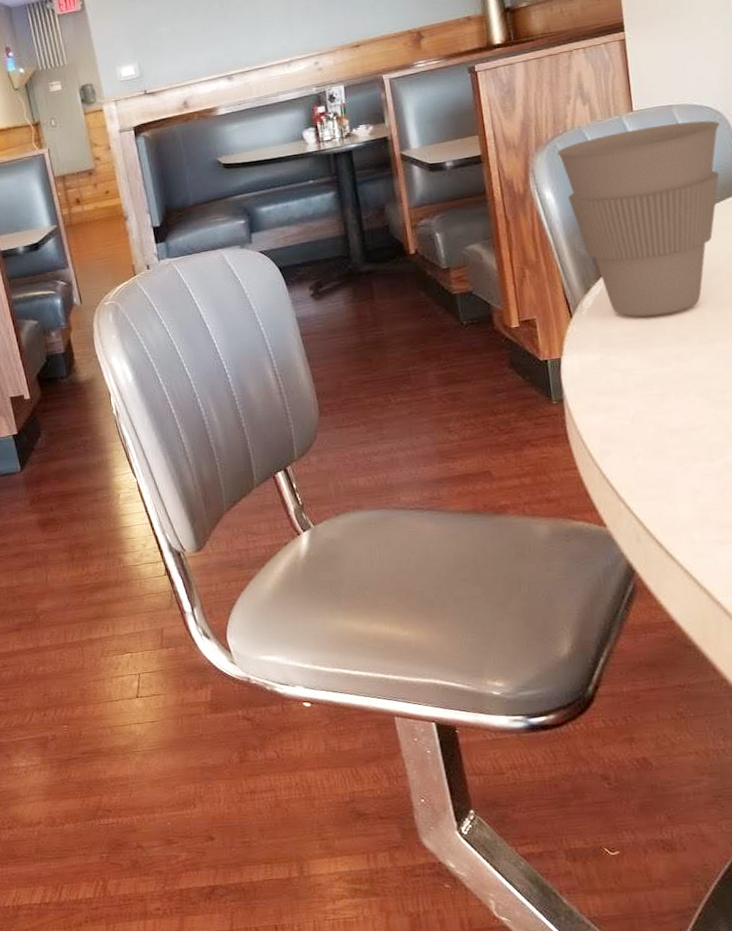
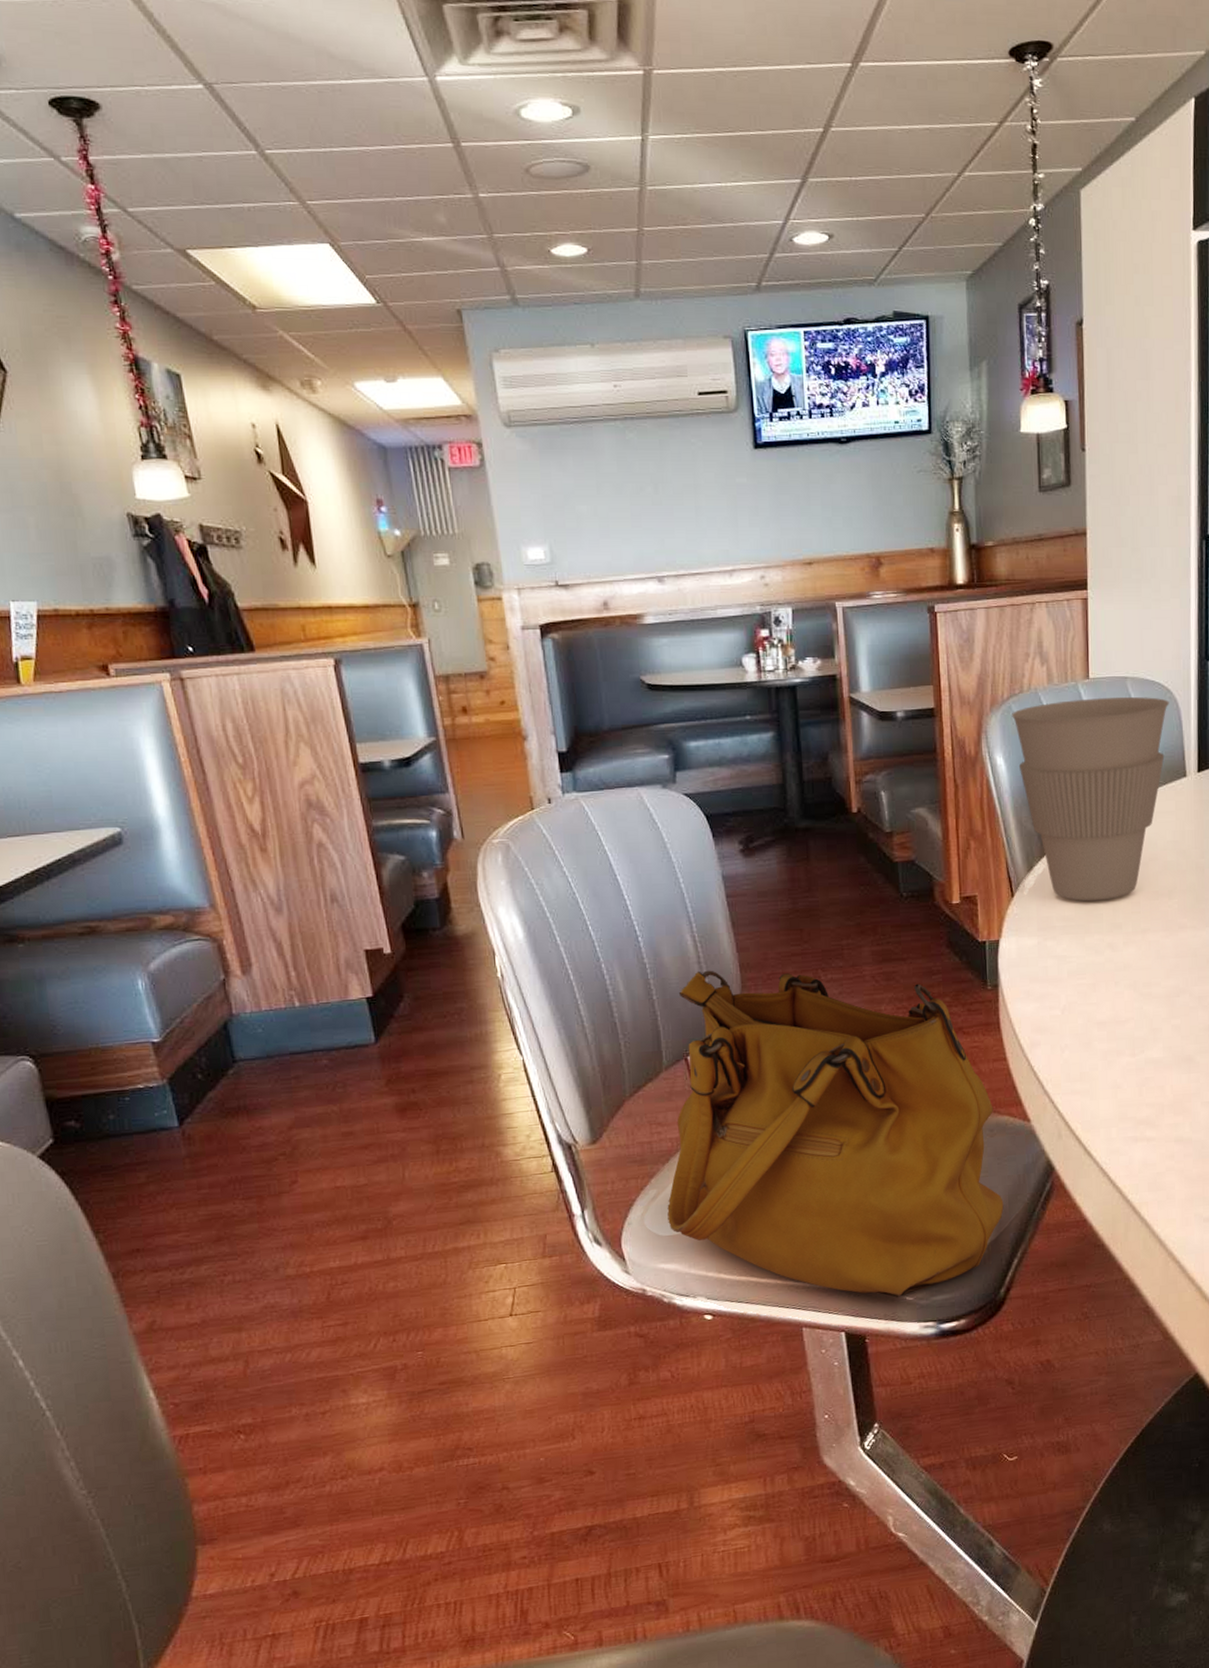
handbag: none [264,398,586,692] -> present [667,970,1004,1297]

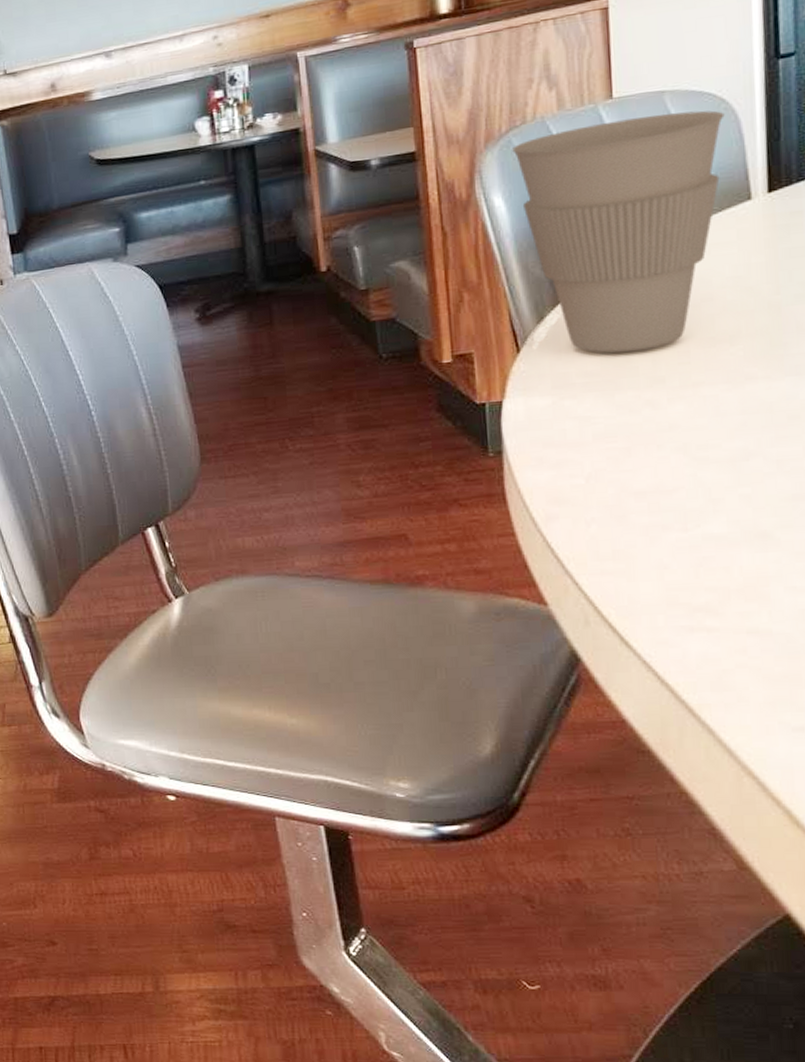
handbag: present [667,970,1004,1297] -> none [126,442,516,793]

